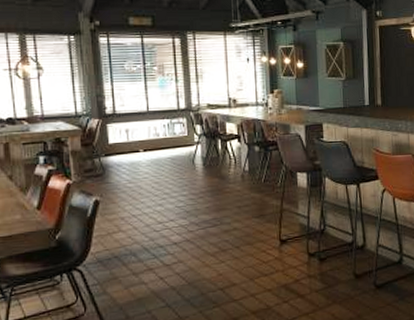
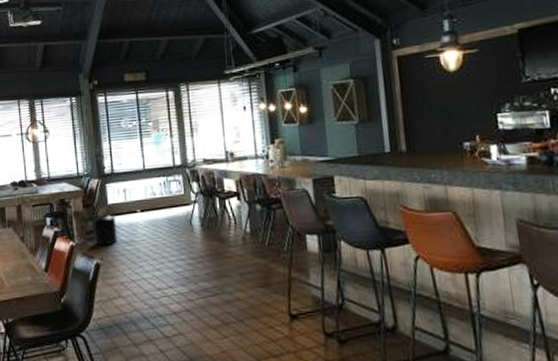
trash can: none [92,146,119,183] -> present [92,207,118,245]

